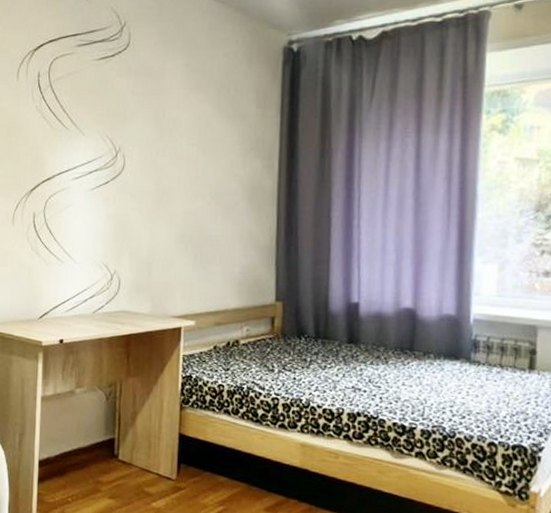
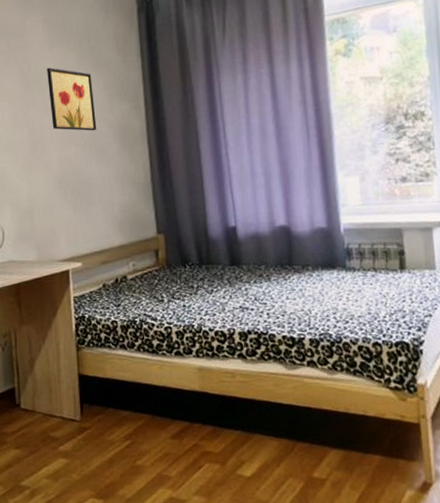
wall art: none [180,115,227,186] -> present [47,67,97,131]

